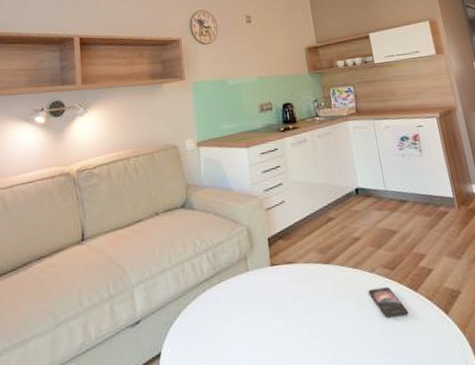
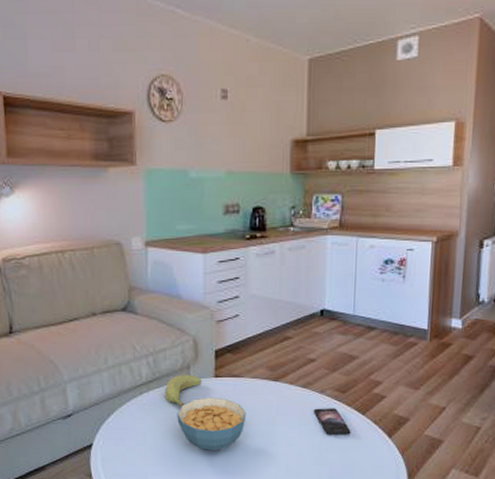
banana: none [226,266,259,302] -> present [164,375,201,407]
cereal bowl: none [240,287,306,349] -> present [177,397,246,450]

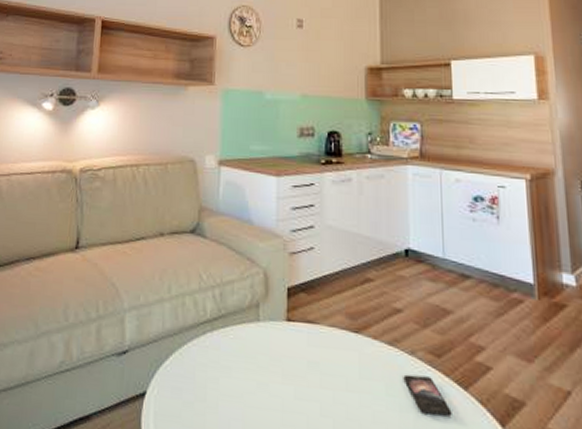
banana: present [164,375,201,407] -> none [230,314,271,356]
cereal bowl: present [177,397,246,450] -> none [243,345,323,419]

